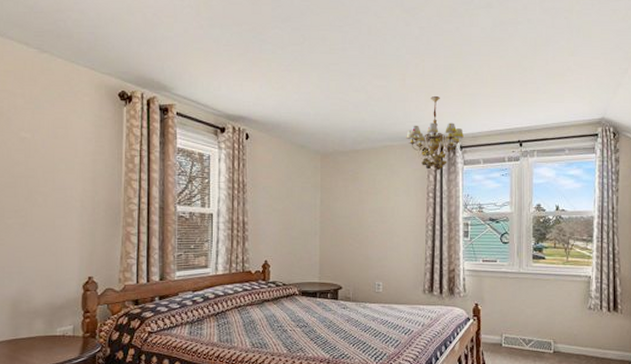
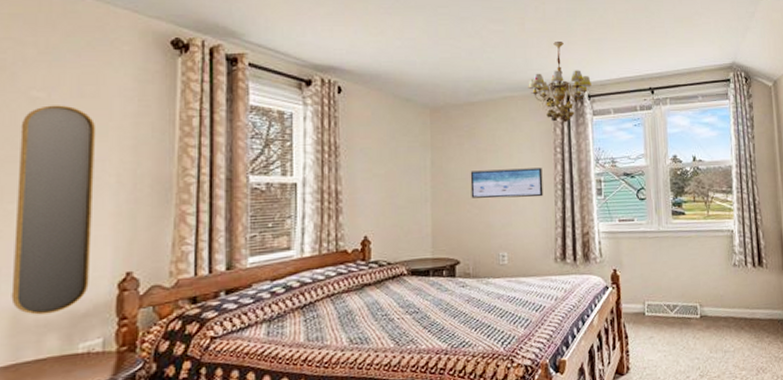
home mirror: none [11,144,66,304] -> present [11,105,96,315]
wall art: none [353,210,416,236] -> present [470,167,544,199]

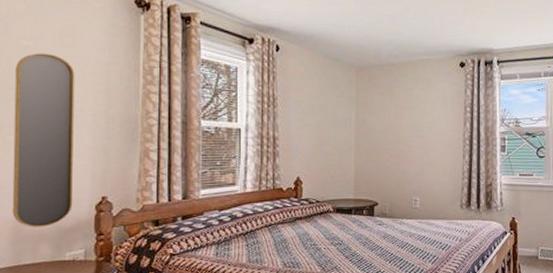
wall art: present [470,167,544,199] -> none [389,124,453,151]
chandelier: present [528,42,591,123] -> none [443,11,501,85]

